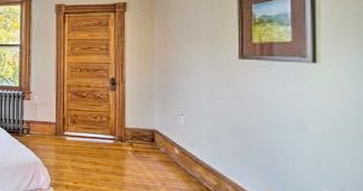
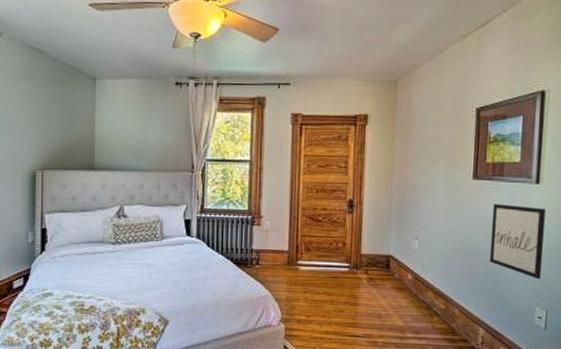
wall art: none [263,82,327,161] -> present [489,203,546,280]

